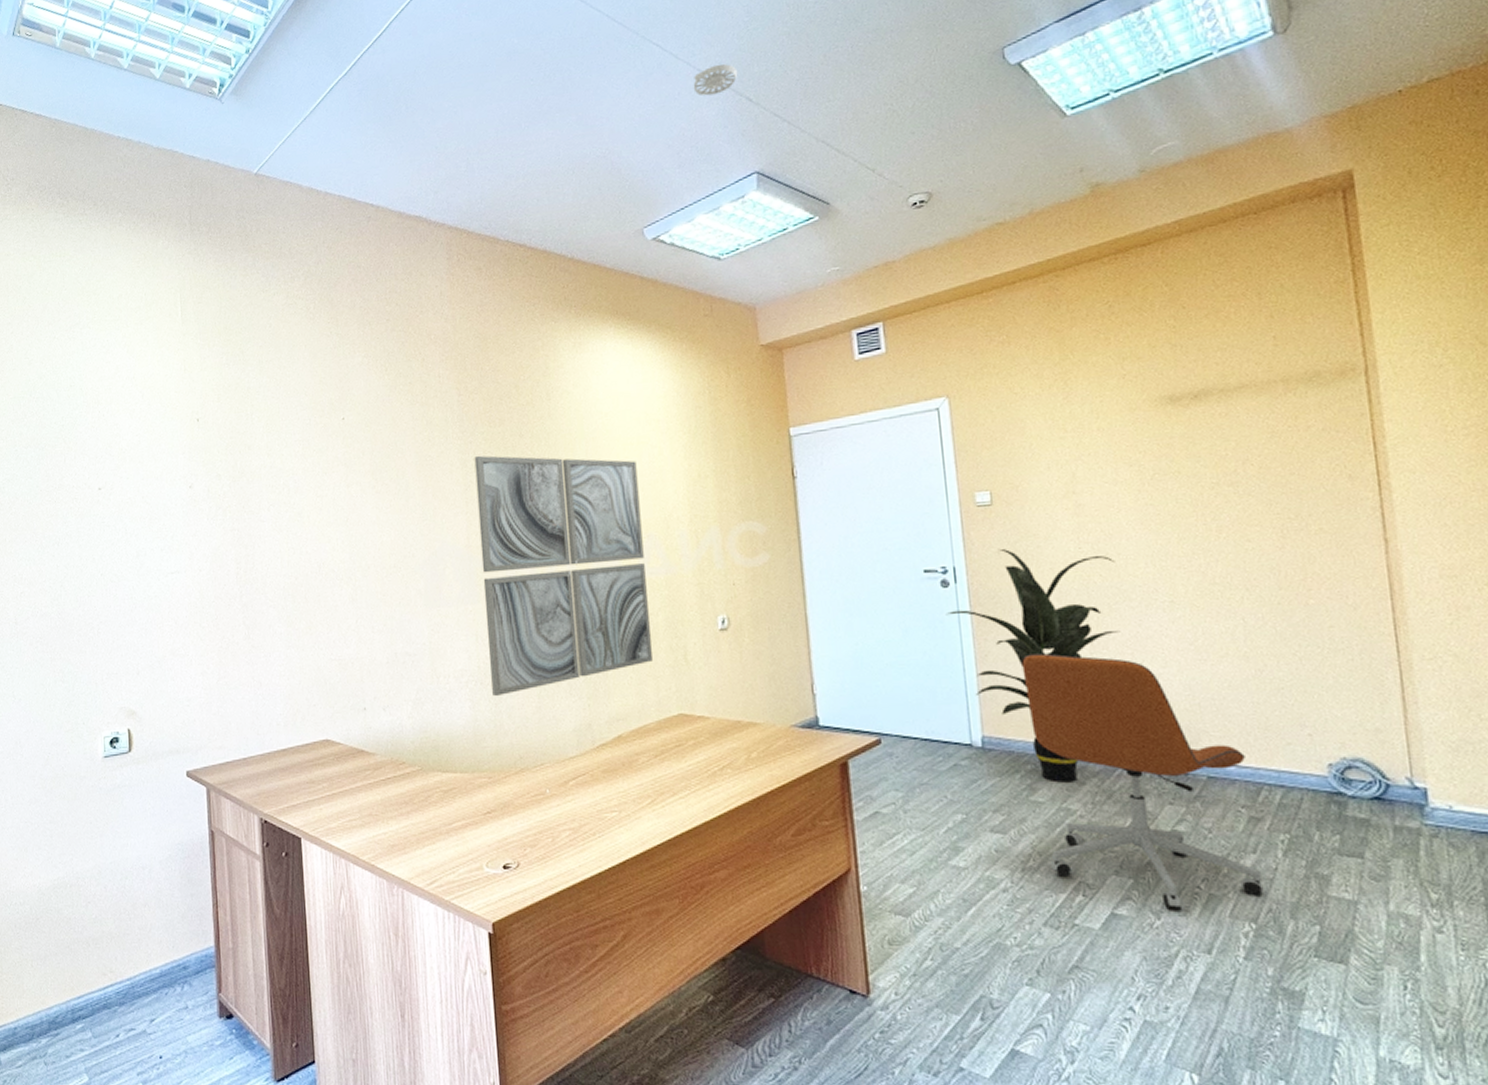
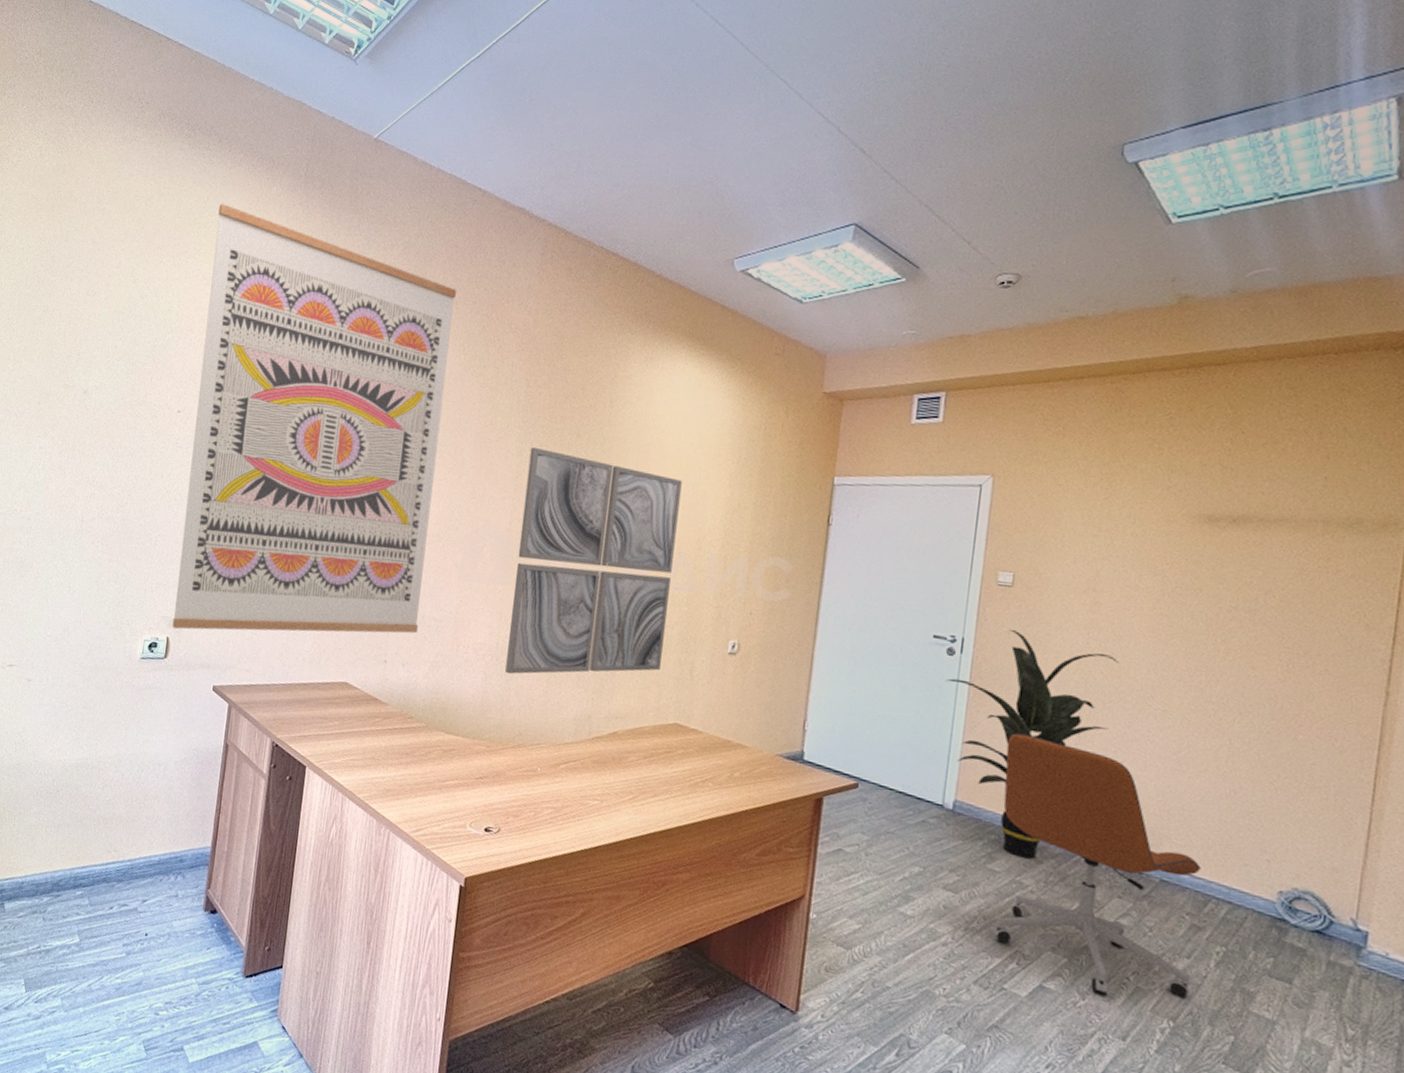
wall art: none [106,267,394,719] -> present [172,204,456,634]
smoke detector: present [693,64,738,96] -> none [810,111,858,141]

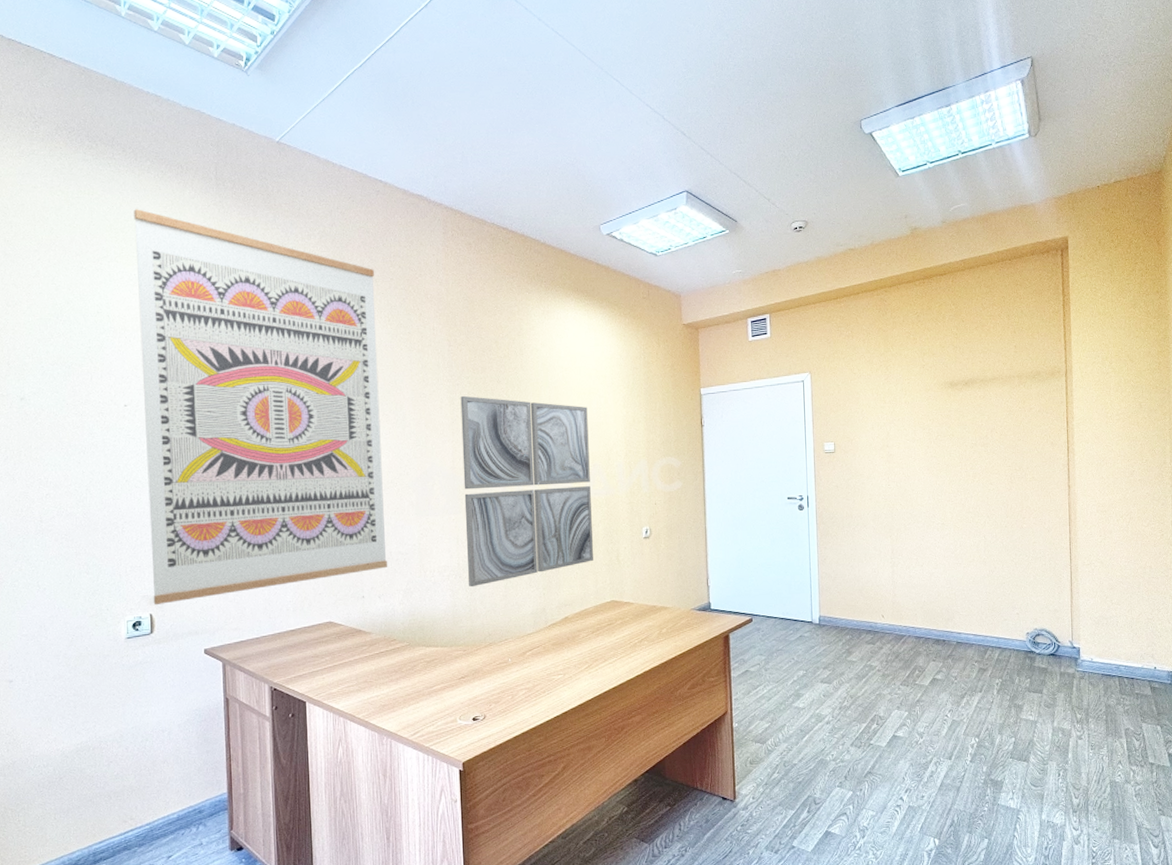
indoor plant: present [945,630,1119,860] -> none [800,484,911,648]
office chair: present [991,733,1201,999] -> none [847,558,985,731]

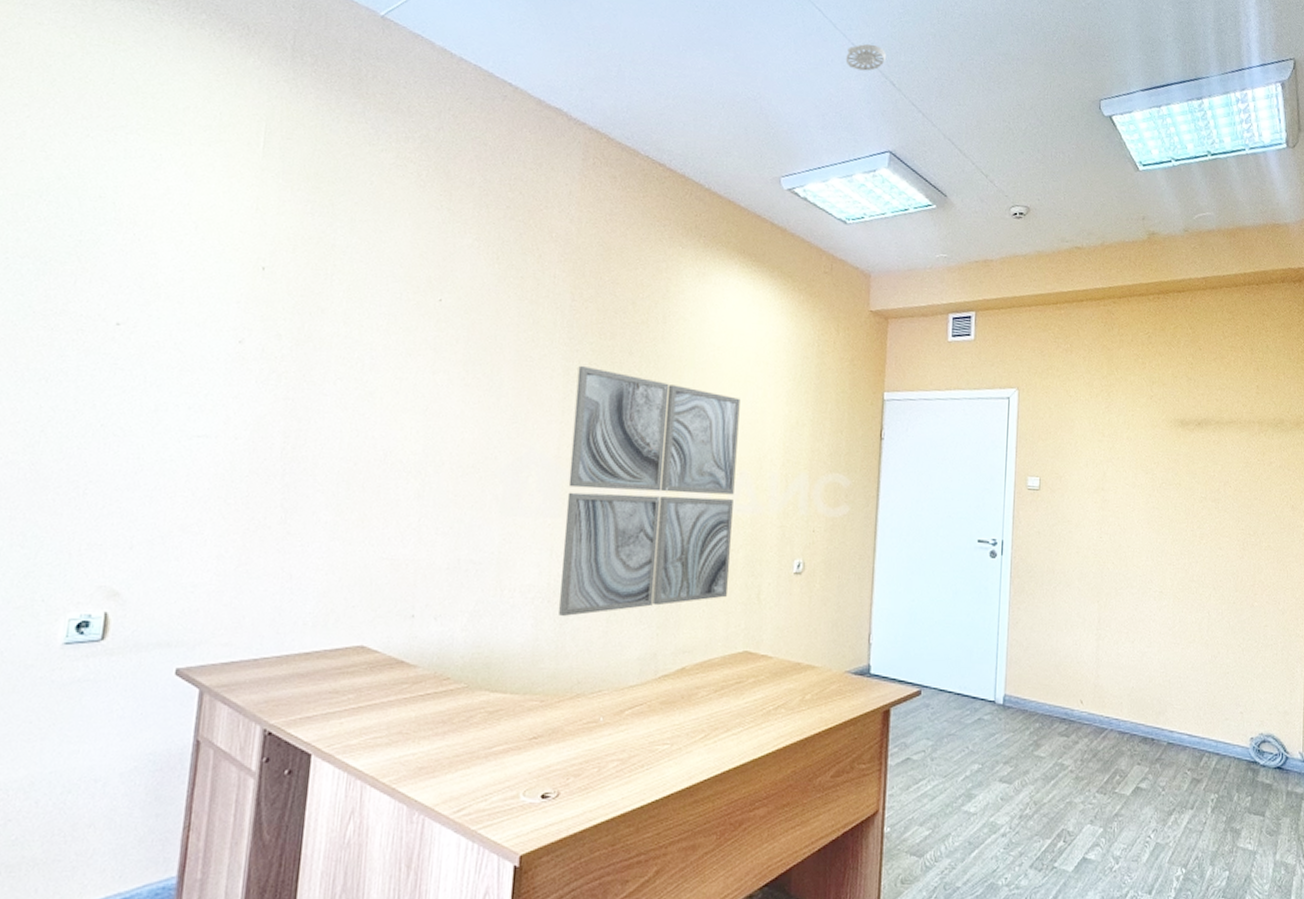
wall art: present [134,209,388,606] -> none [112,71,486,602]
smoke detector: none [642,102,676,126] -> present [845,44,887,71]

